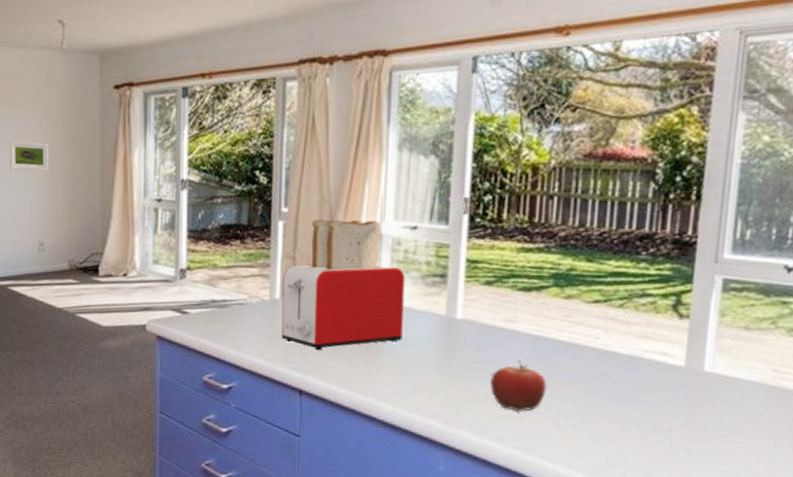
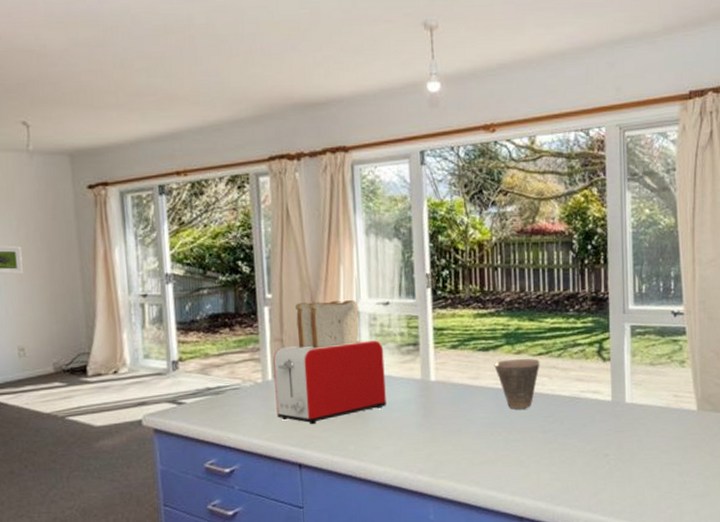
fruit: present [490,360,547,412] -> none [465,411,510,457]
cup: none [535,304,595,363] -> present [494,358,540,410]

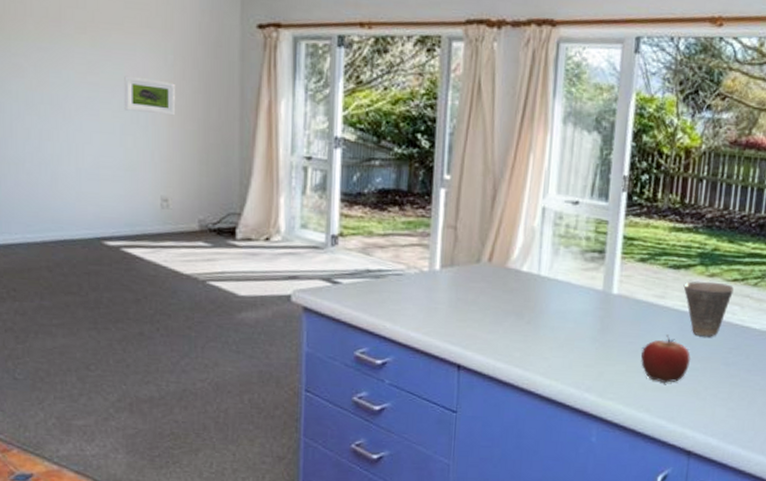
toaster: present [273,300,386,425] -> none [440,189,566,325]
fruit: none [465,411,510,457] -> present [641,334,691,384]

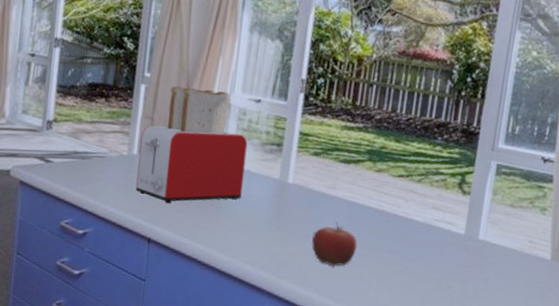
toaster: none [440,189,566,325] -> present [135,86,248,204]
cup: present [683,281,734,337] -> none [352,175,399,227]

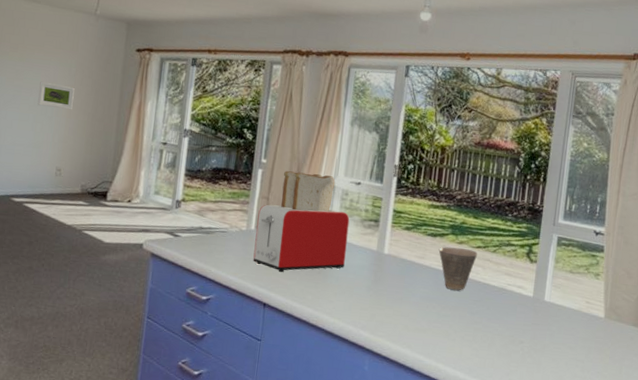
fruit: present [312,222,358,267] -> none [405,287,444,326]
cup: none [352,175,399,227] -> present [438,246,477,291]

